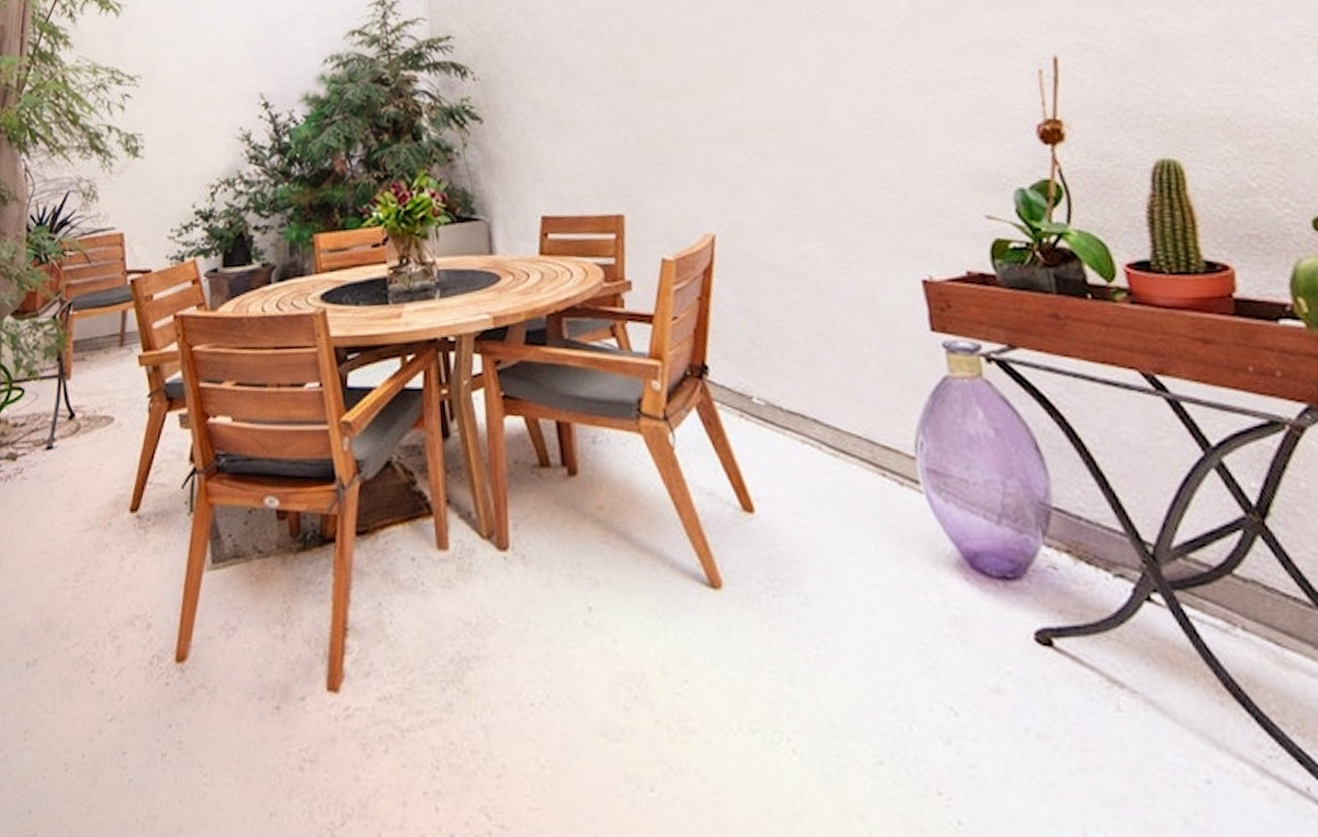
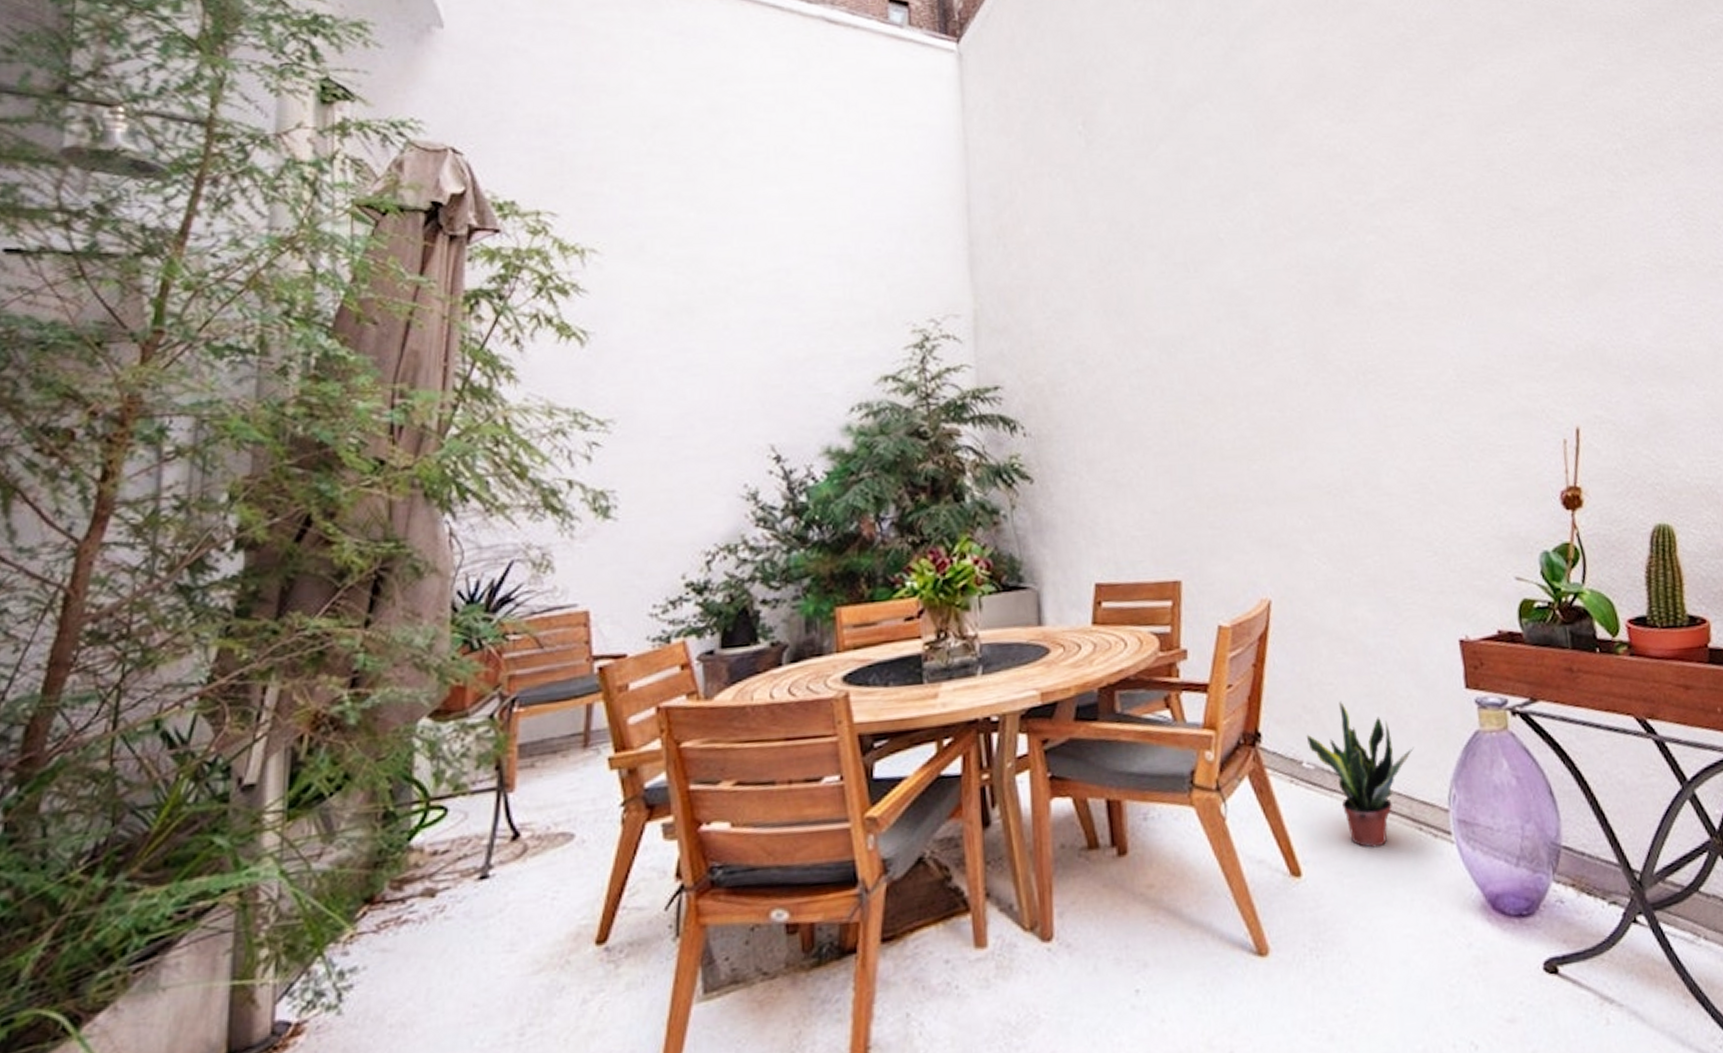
potted plant: none [755,337,875,490] -> present [1306,700,1415,848]

